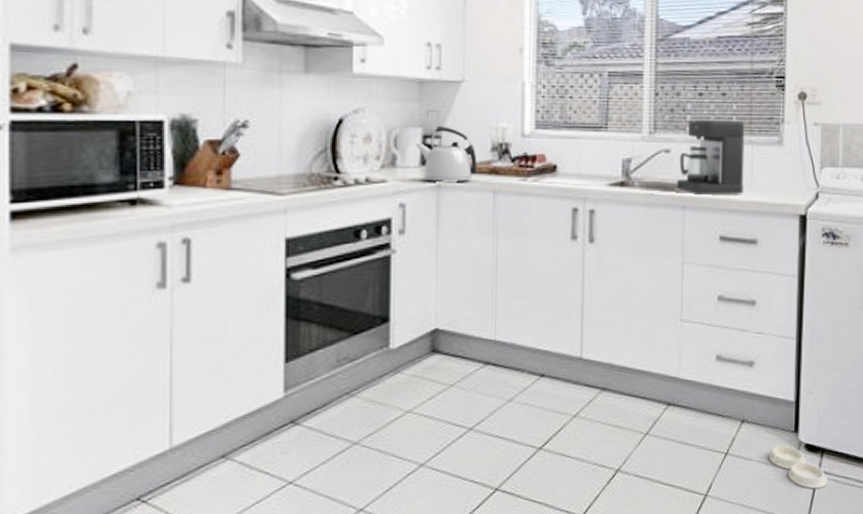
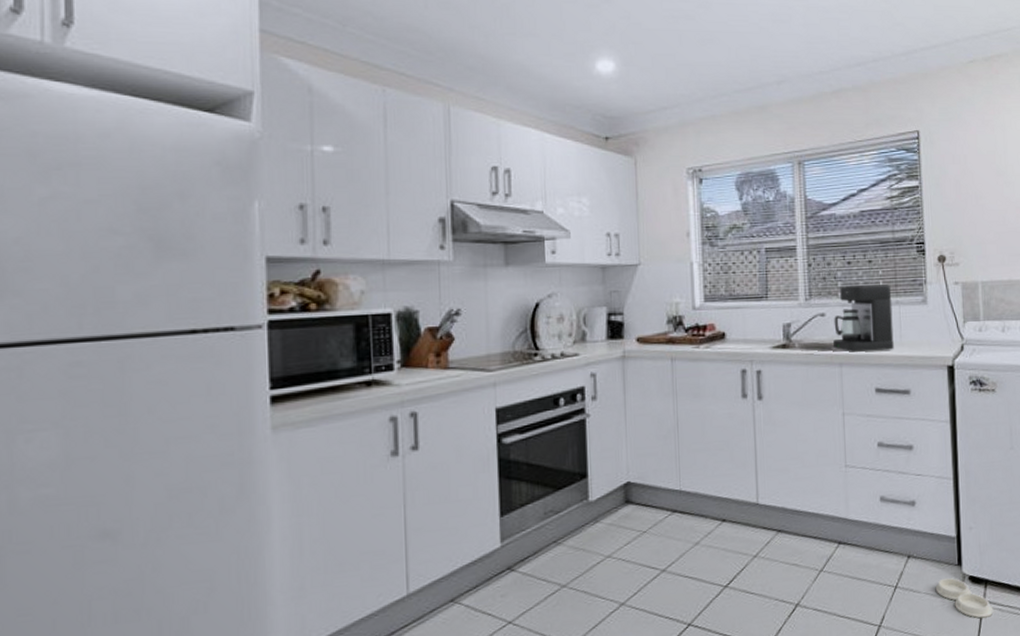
kettle: present [415,126,477,183] -> none [601,304,656,354]

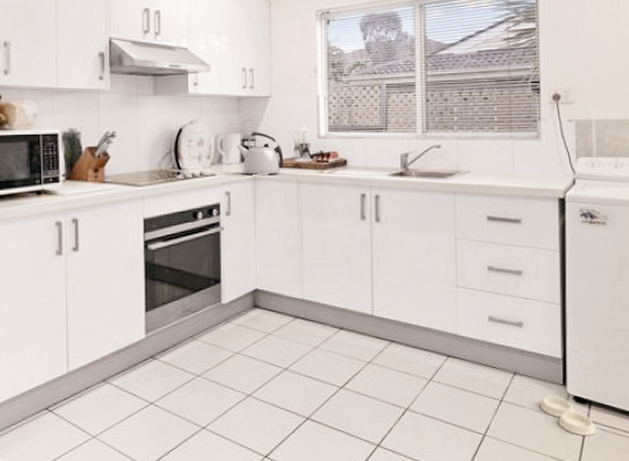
kettle: none [601,304,656,354] -> present [236,132,284,176]
coffee maker: present [832,284,894,352] -> none [447,119,507,182]

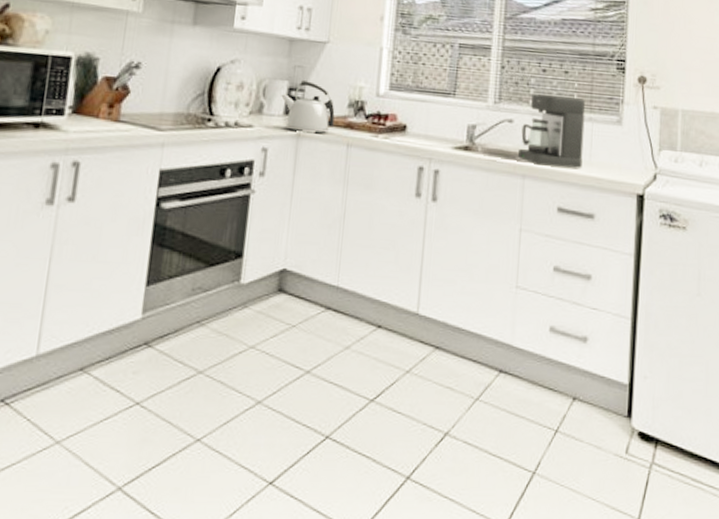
coffee maker: none [447,119,507,182] -> present [517,93,586,168]
pet bowl: present [539,395,597,436] -> none [599,429,662,483]

